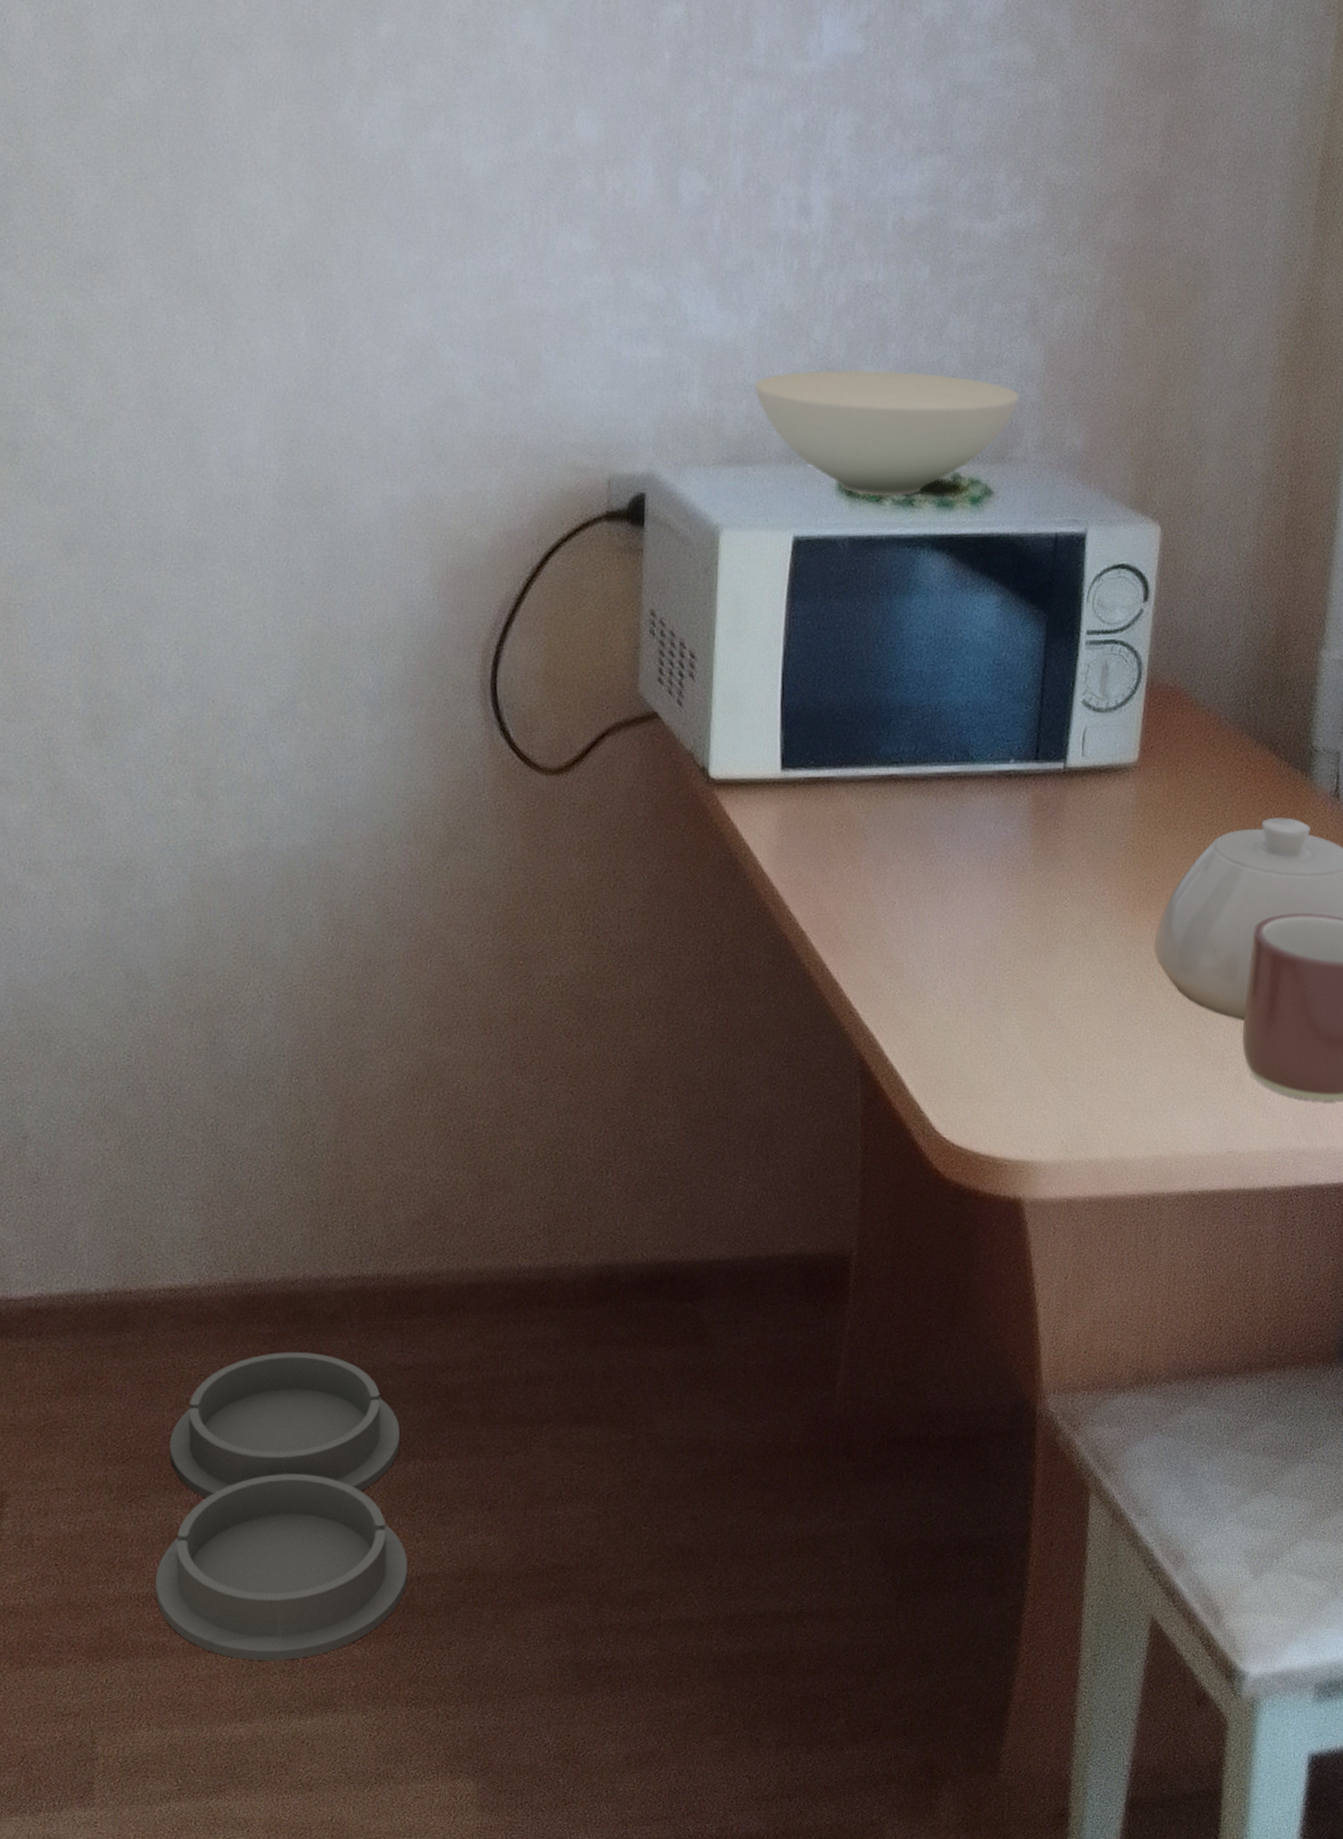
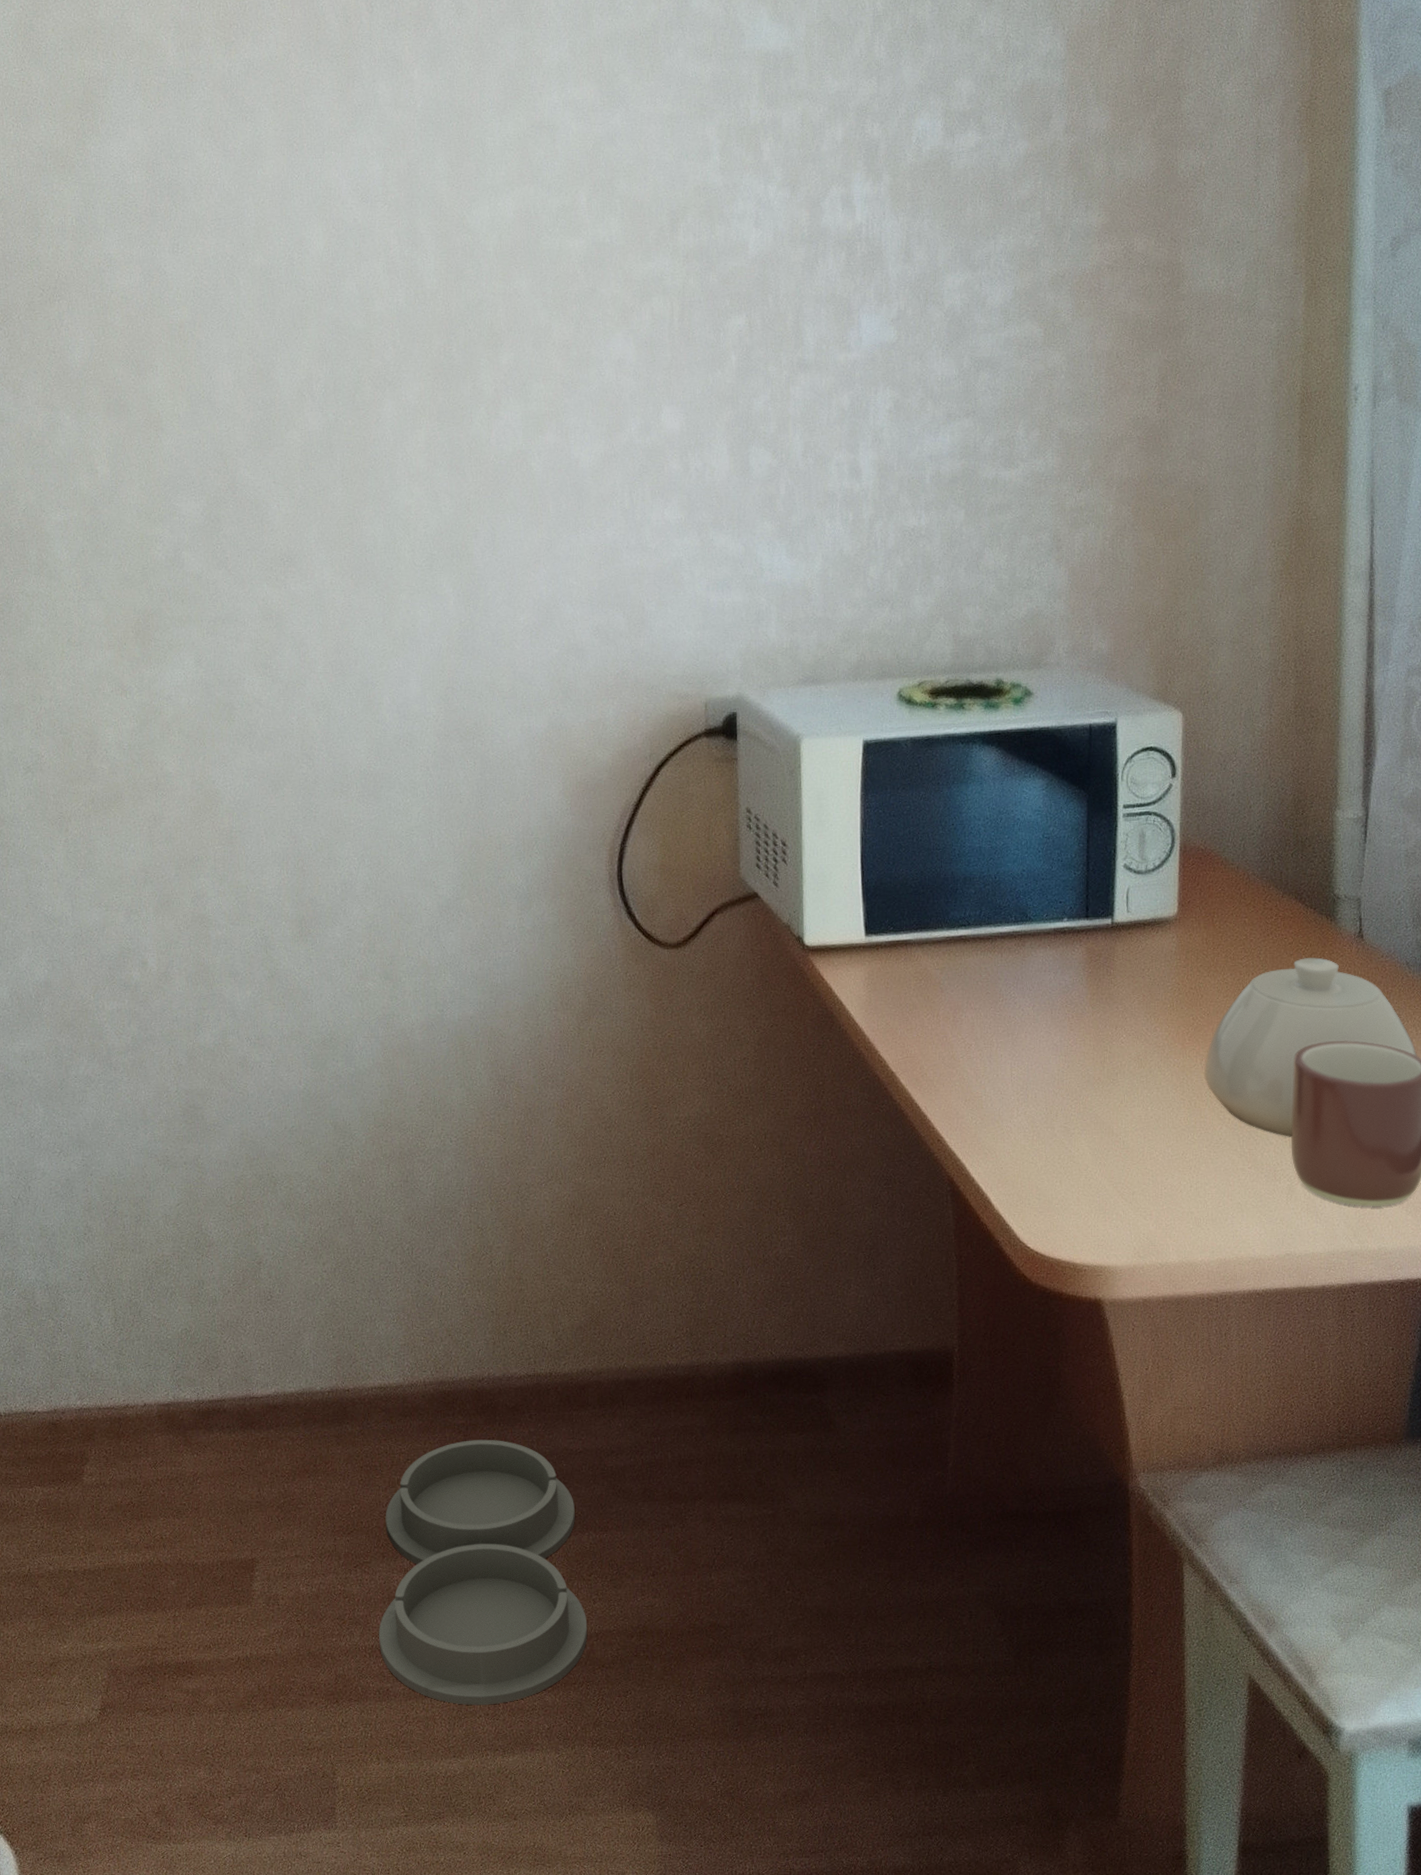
bowl: present [755,369,1020,497] -> none [823,598,1050,702]

